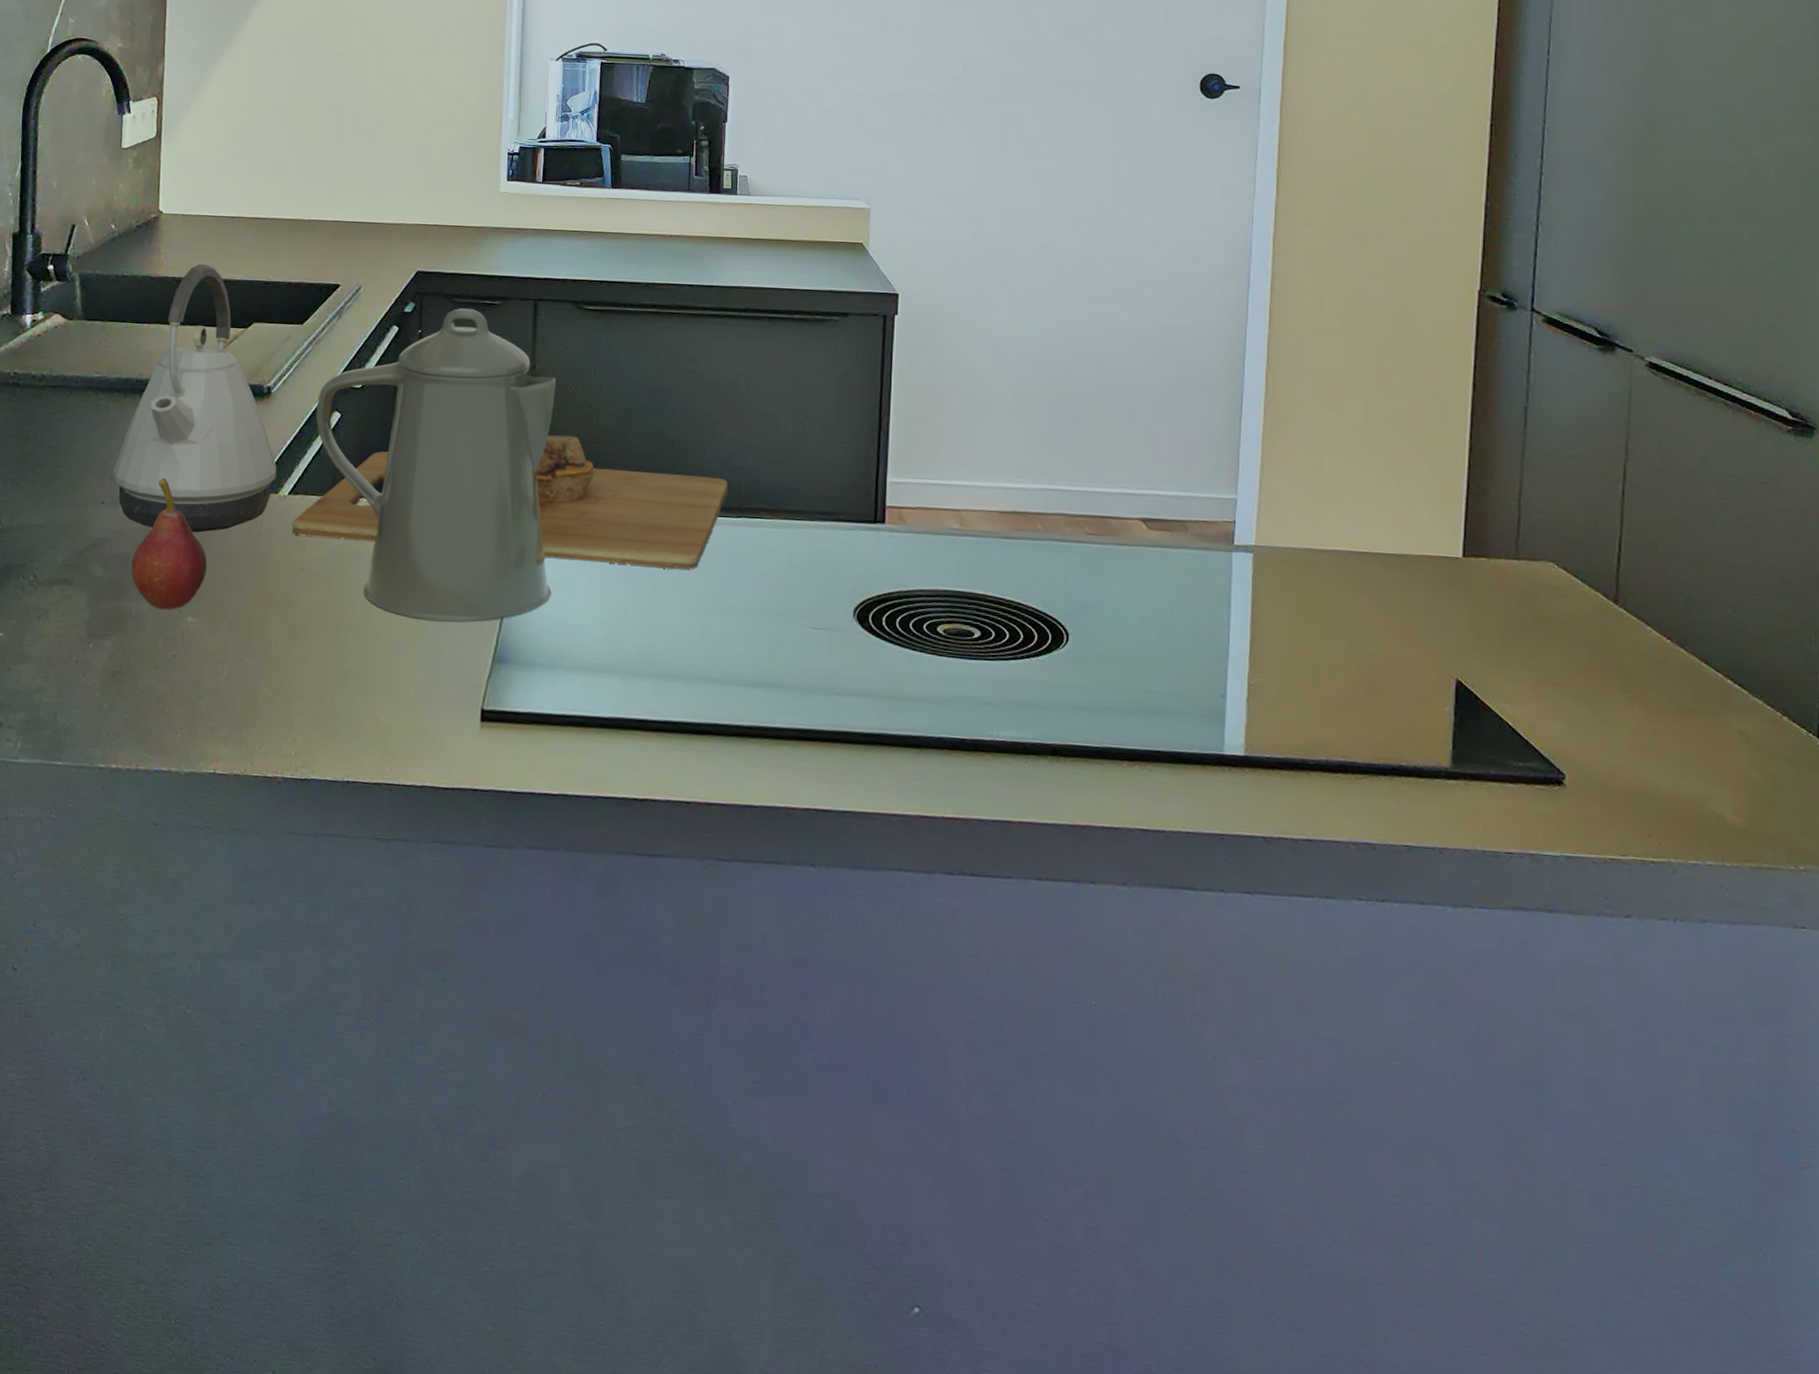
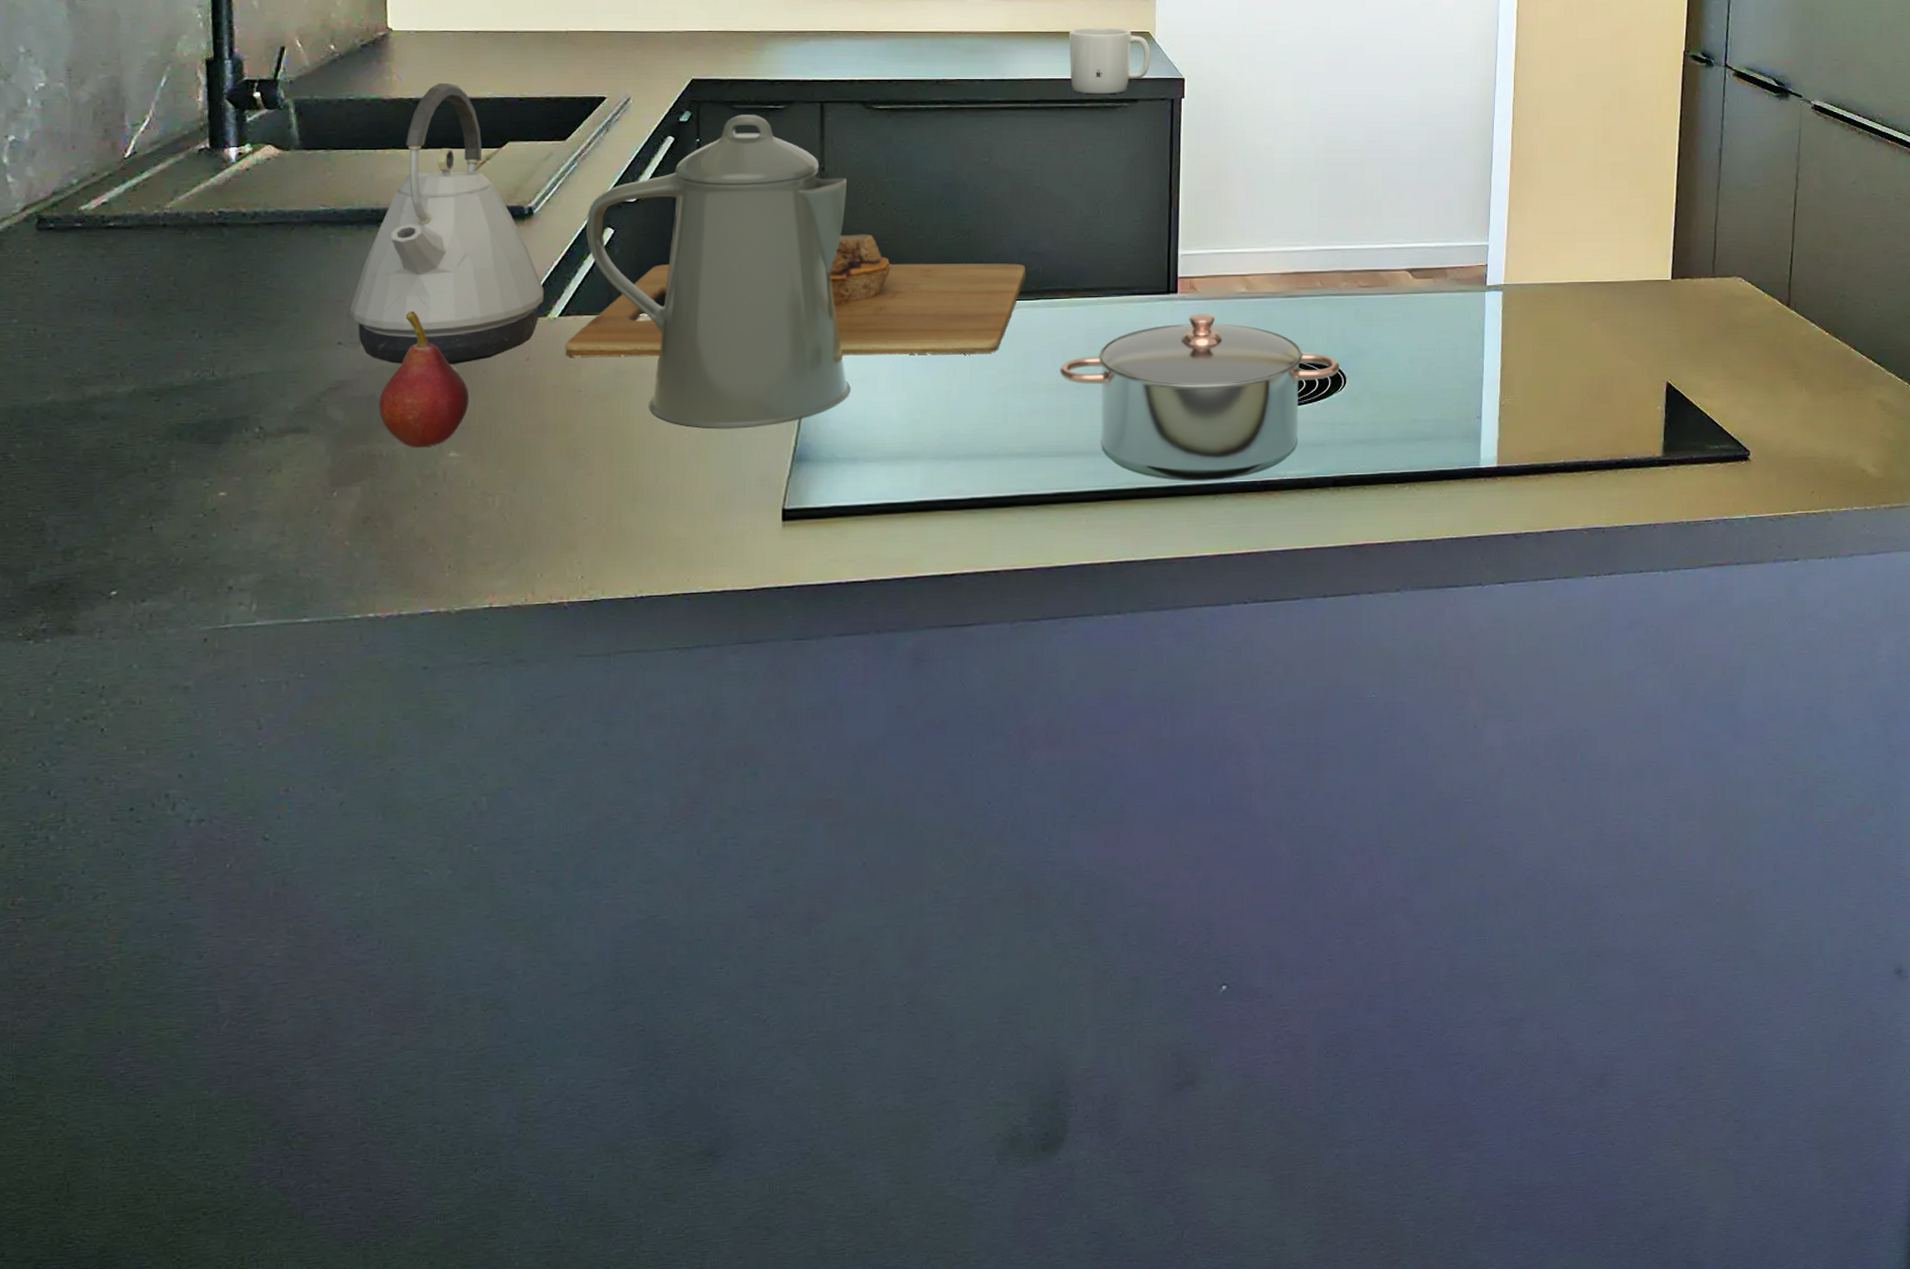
cooking pot: none [759,547,1061,734] -> present [1060,313,1339,482]
mug: none [779,236,864,307] -> present [1069,27,1151,95]

